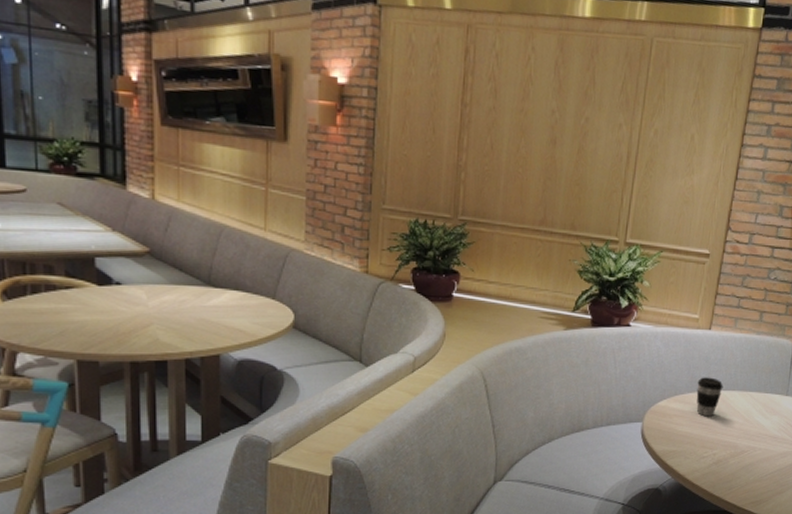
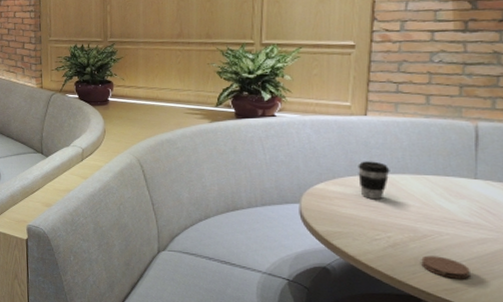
coaster: none [736,470,772,492] -> present [421,255,470,279]

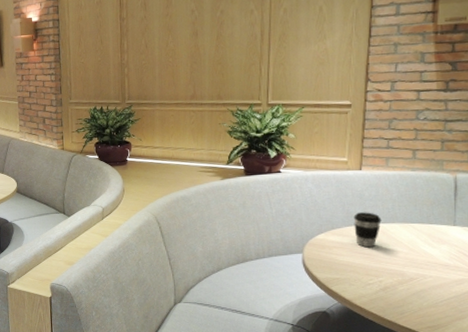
coaster: present [421,255,470,279] -> none [408,297,450,317]

